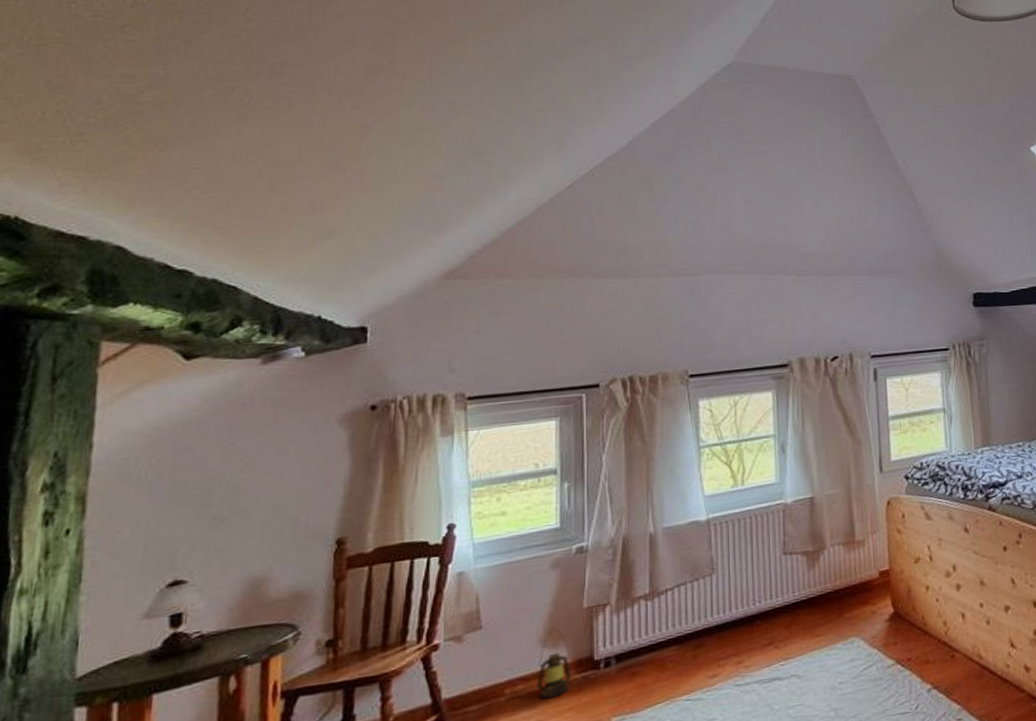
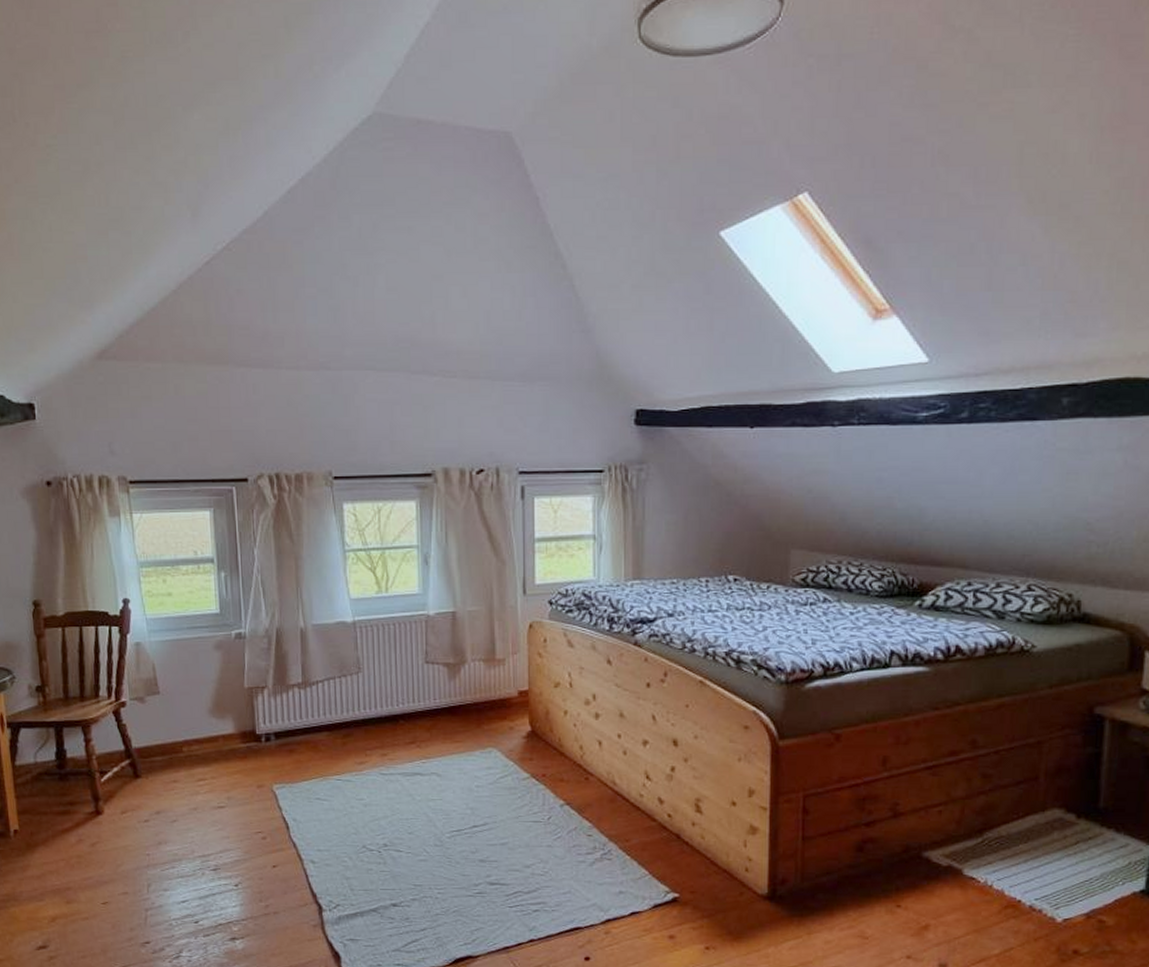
lantern: present [537,627,572,699] -> none [209,701,238,760]

